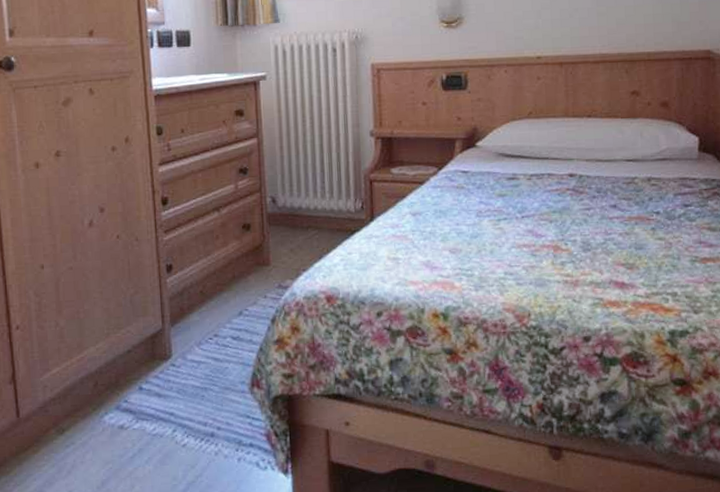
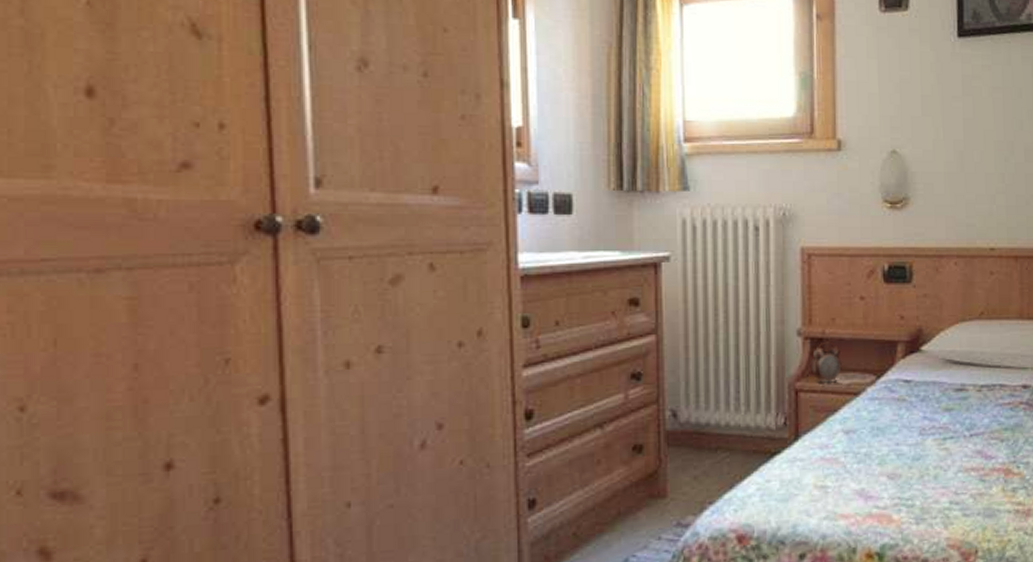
alarm clock: none [382,140,408,176] -> present [811,341,842,385]

